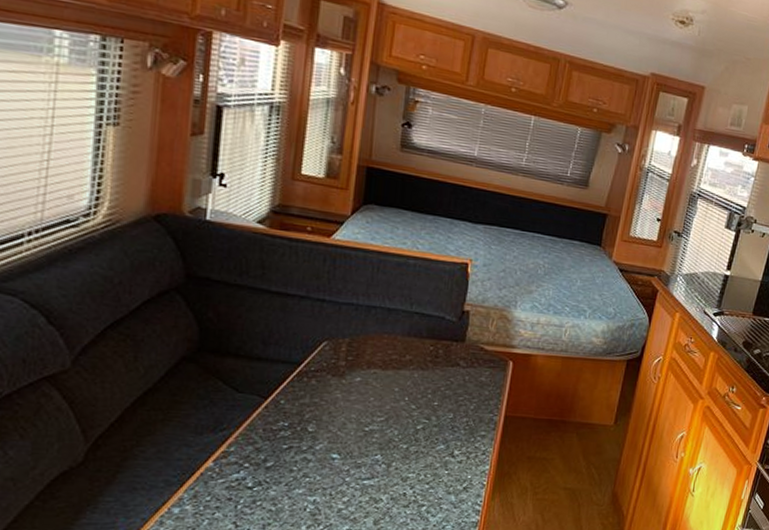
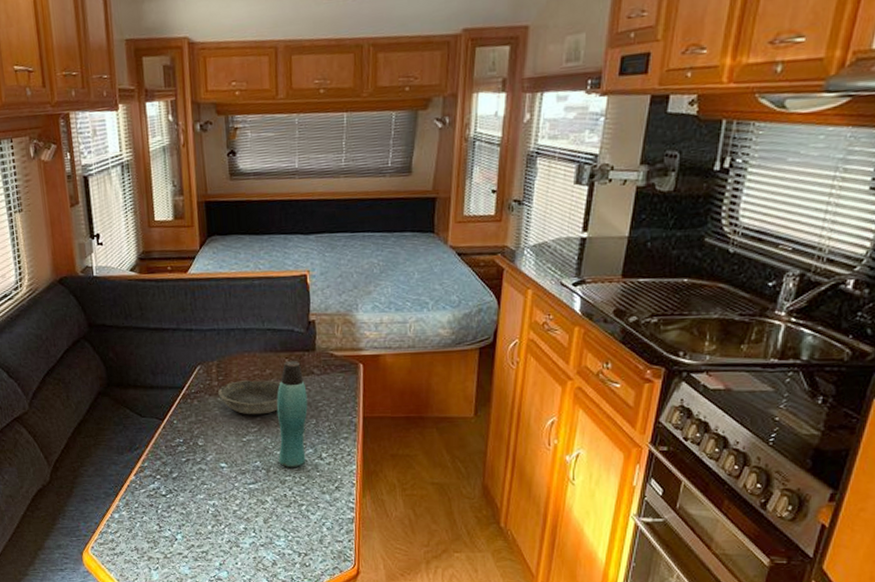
bowl: none [344,363,421,404] -> present [218,380,281,415]
bottle: none [403,348,449,465] -> present [276,360,308,469]

